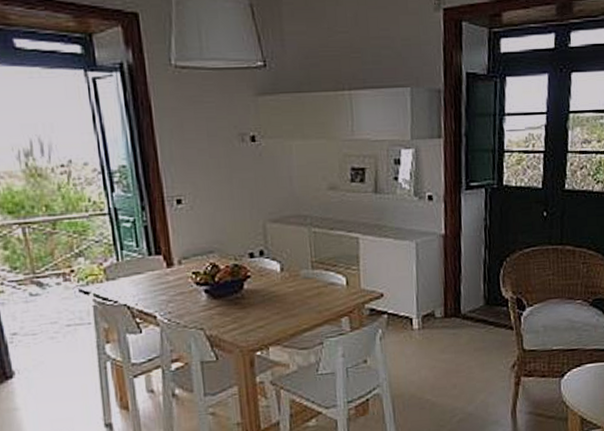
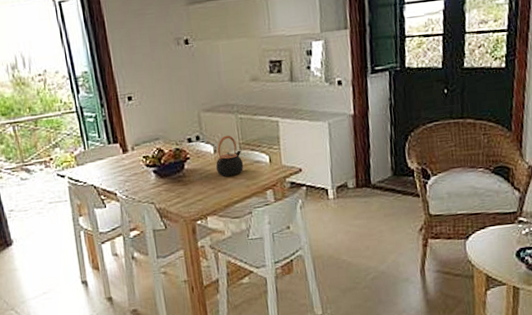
teapot: none [282,251,316,300] -> present [216,135,244,177]

